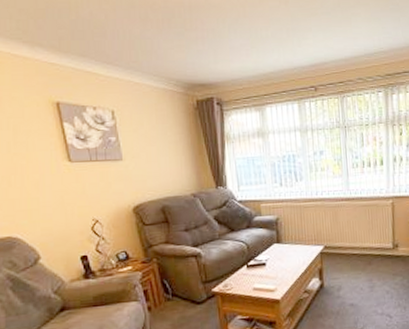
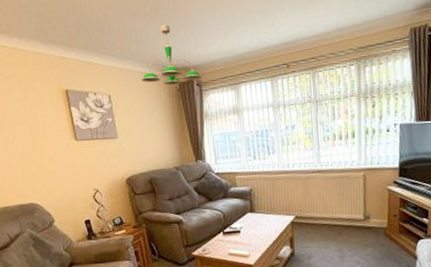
ceiling light fixture: none [153,35,223,104] -> present [142,24,202,86]

